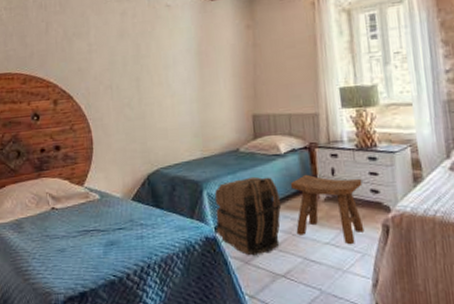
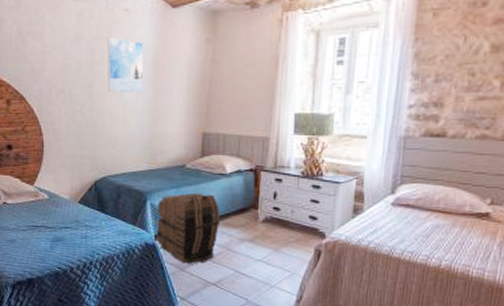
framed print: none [151,31,190,84] -> present [107,37,144,94]
stool: present [291,174,365,245] -> none [231,195,302,264]

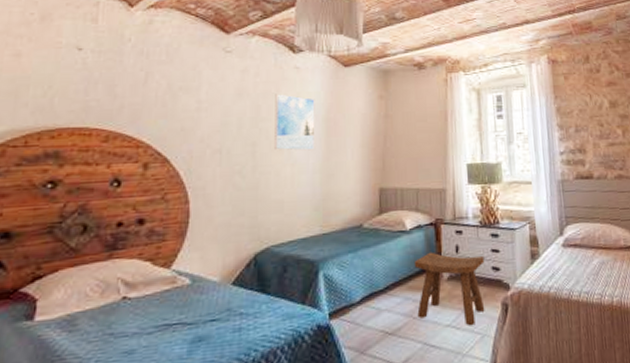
backpack: present [157,192,221,264] -> none [331,255,404,344]
stool: none [231,195,302,264] -> present [415,252,485,326]

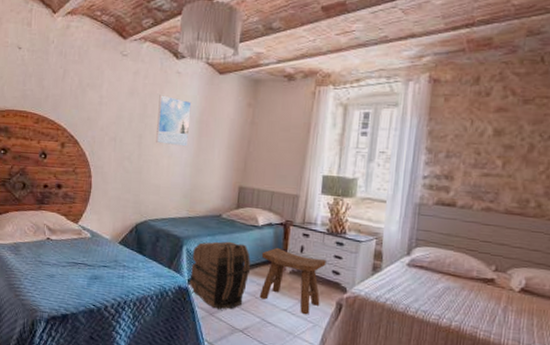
backpack: none [331,255,404,344] -> present [190,241,251,310]

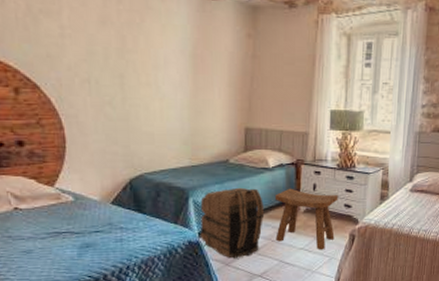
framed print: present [155,95,192,147] -> none [140,24,183,86]

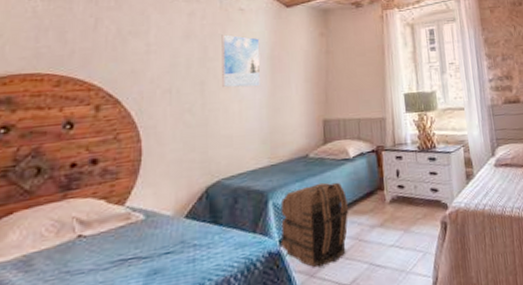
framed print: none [140,24,183,86] -> present [221,34,261,88]
stool: present [275,188,338,250] -> none [359,177,426,245]

